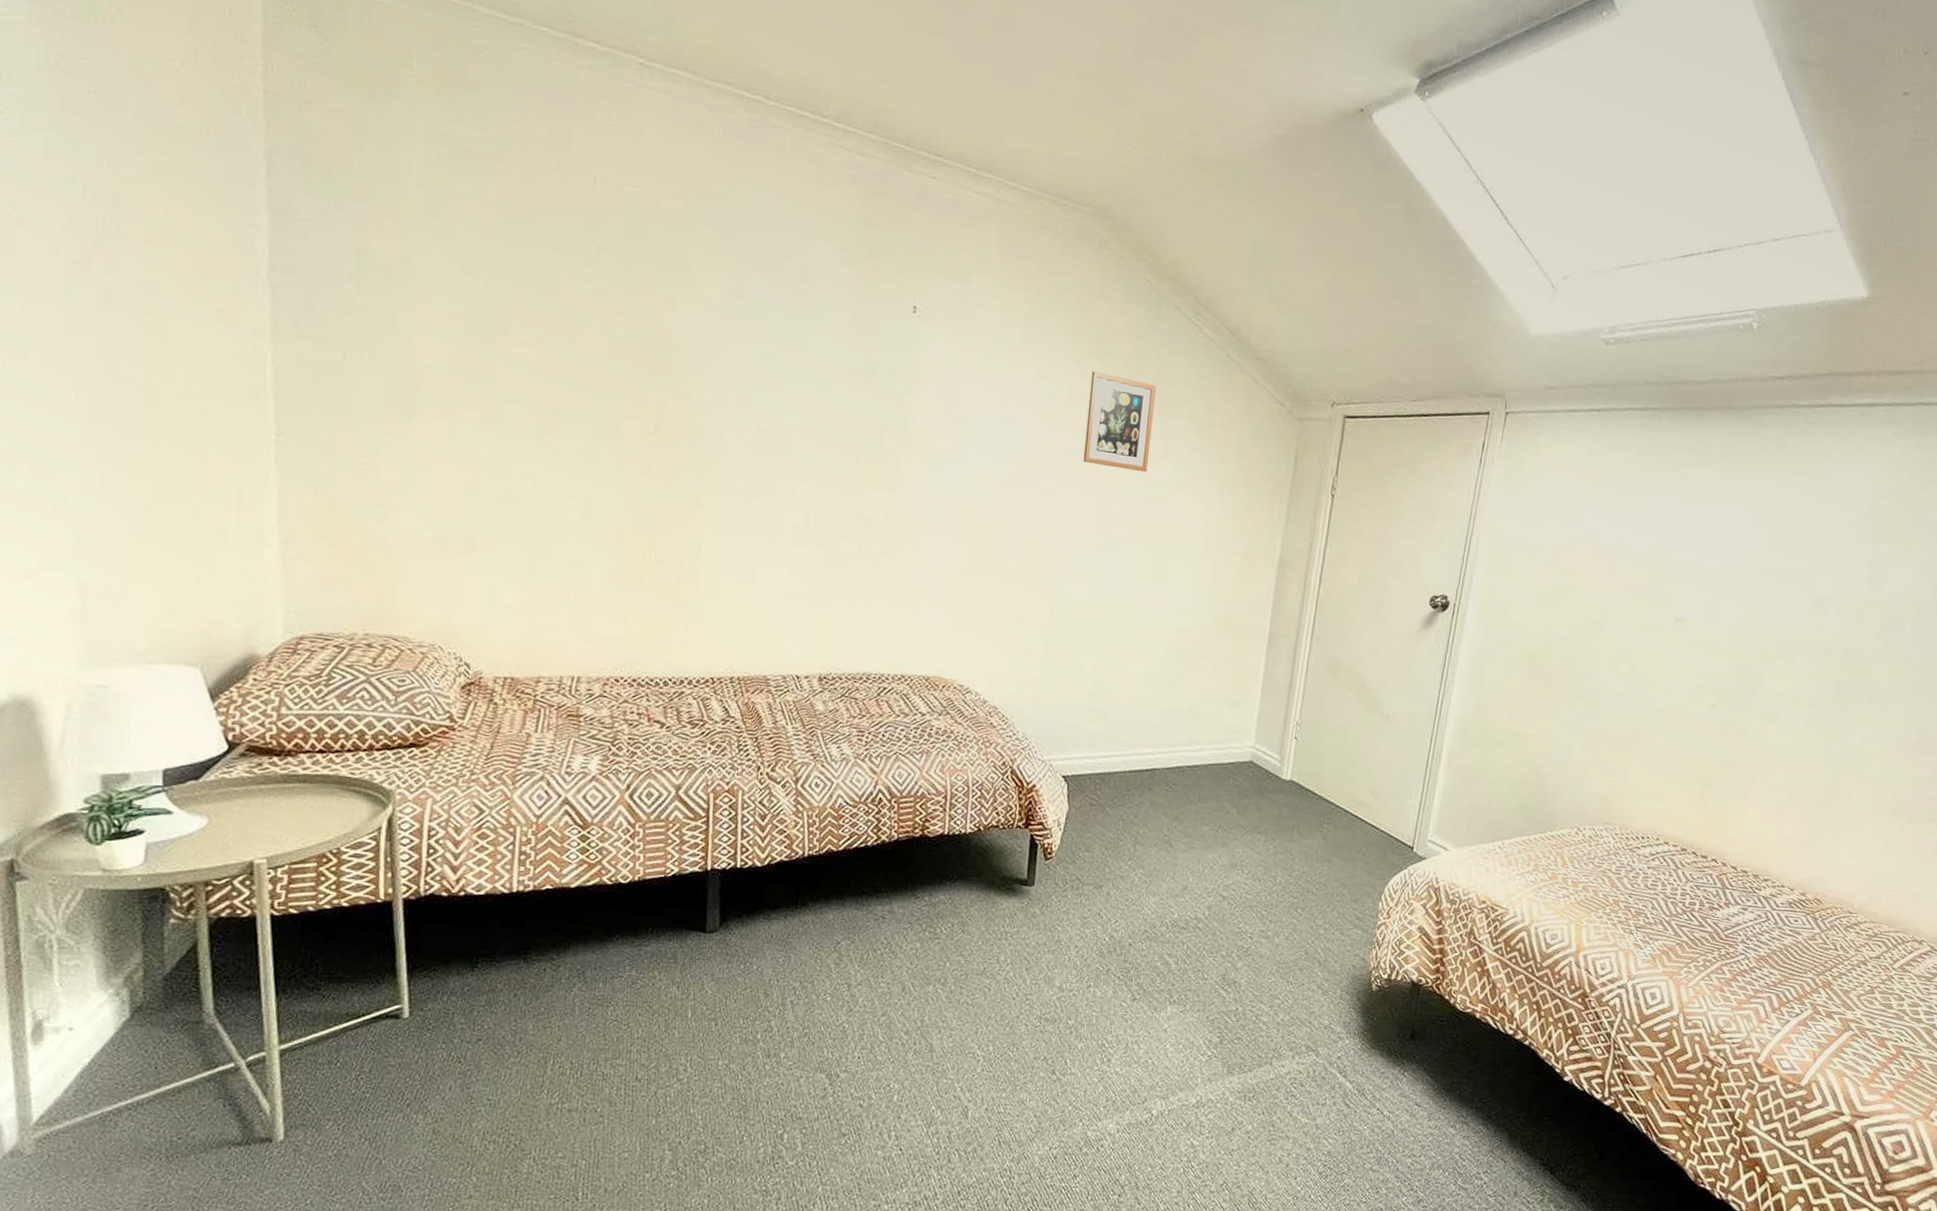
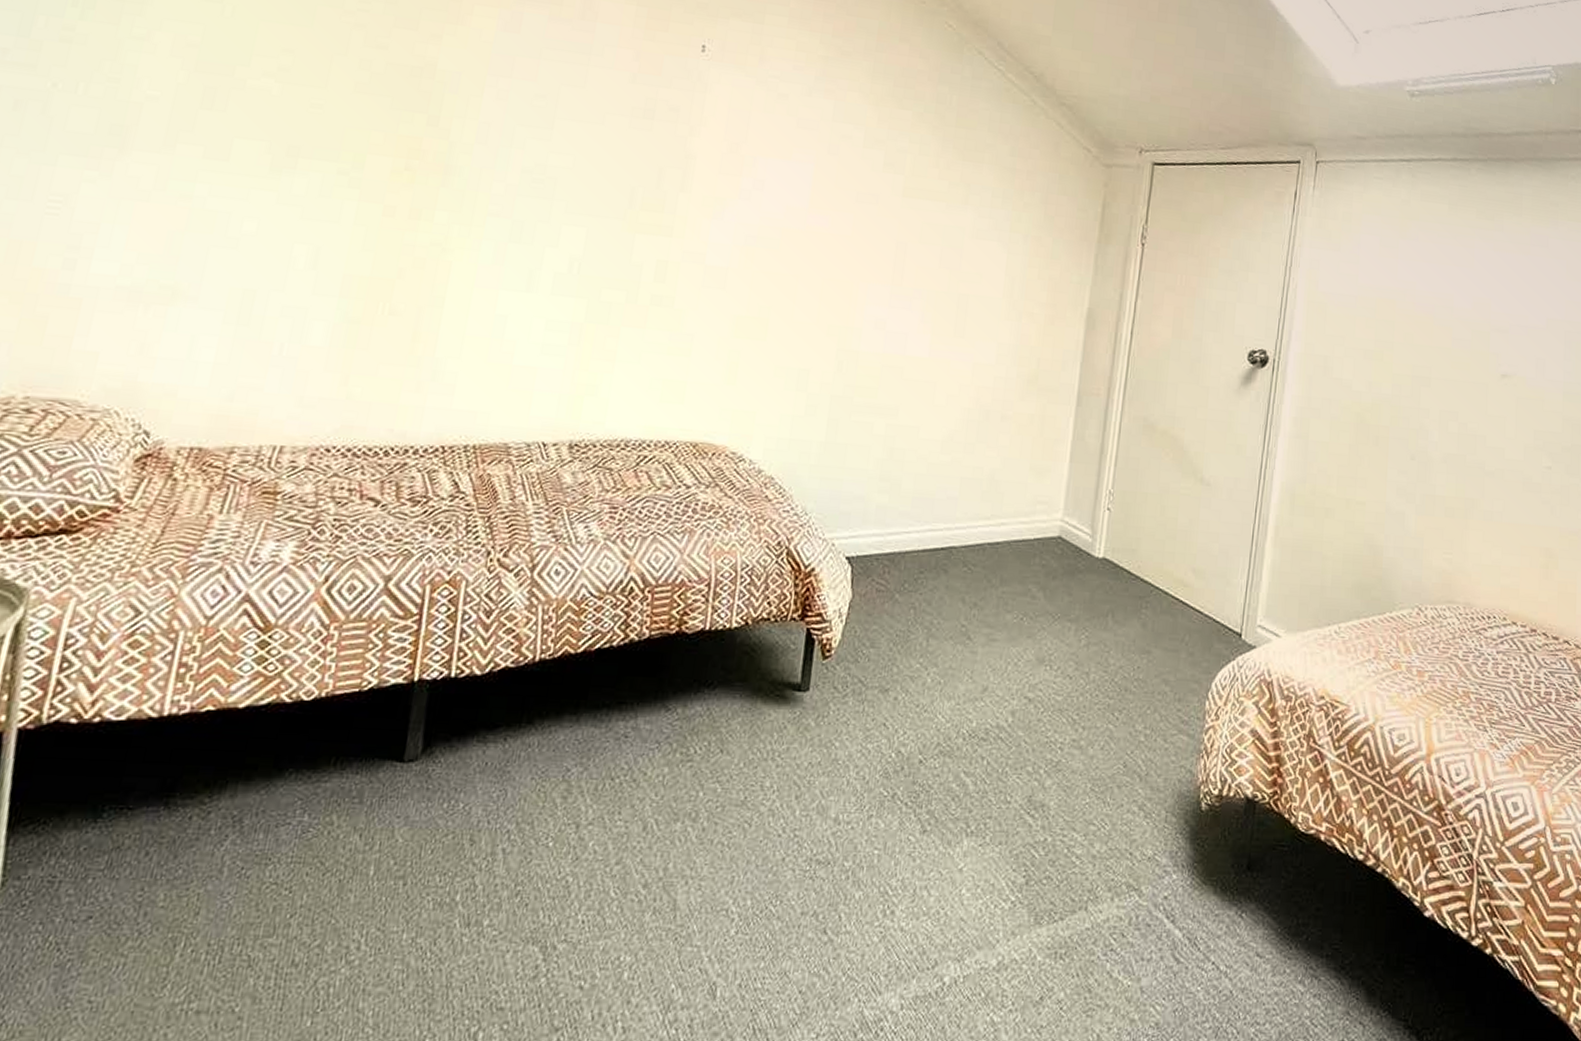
picture frame: present [1083,371,1156,473] -> none [878,114,957,219]

